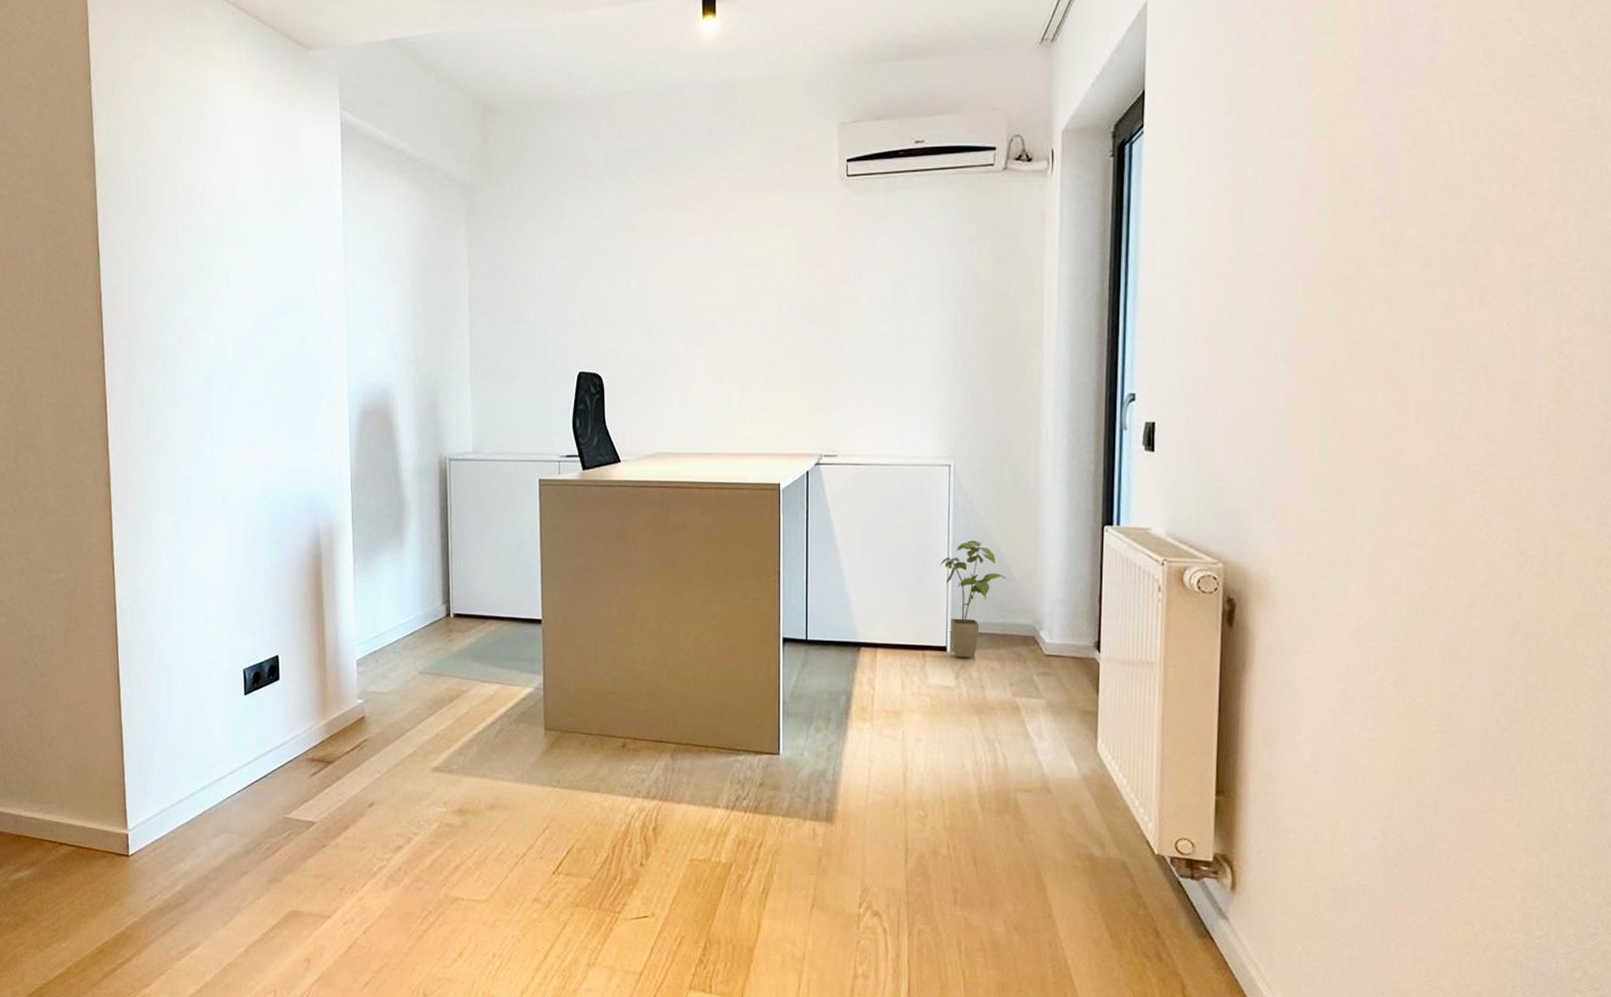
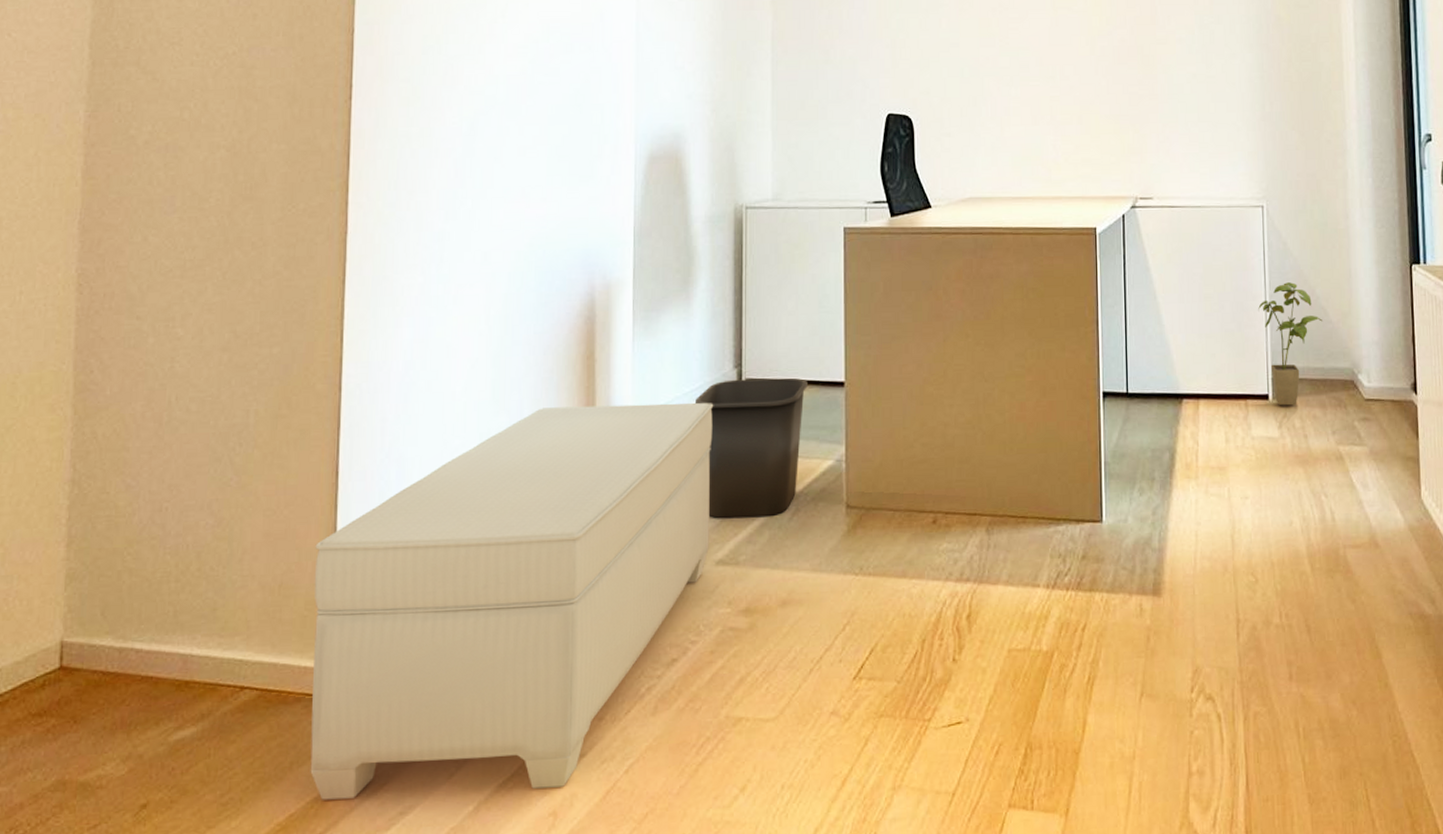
ottoman: none [106,632,426,940] -> present [310,402,714,800]
waste bin: none [410,614,508,734] -> present [695,377,808,519]

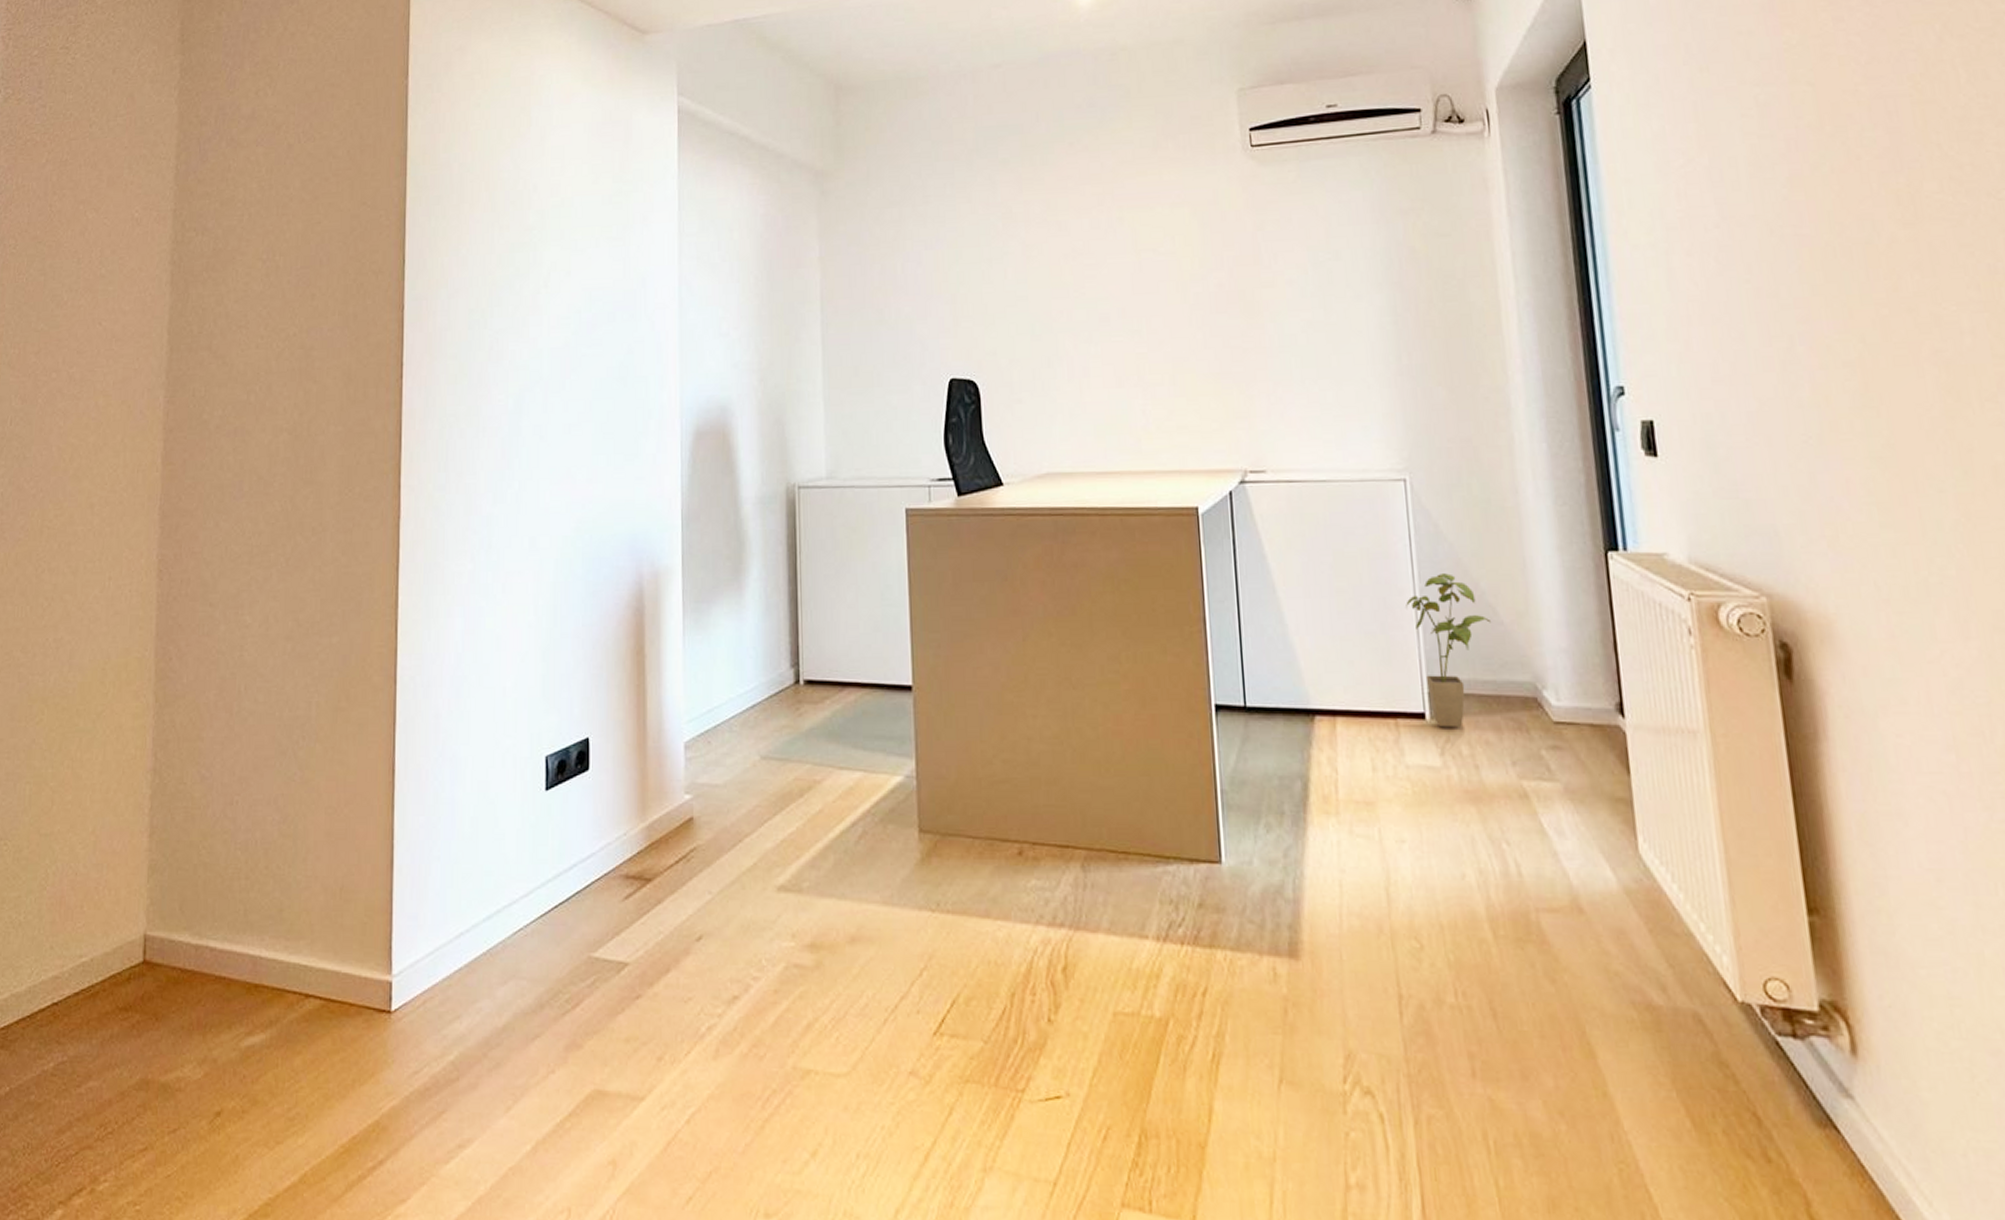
ottoman: present [310,402,714,800] -> none [371,705,771,1133]
waste bin: present [695,377,808,519] -> none [751,679,871,839]

